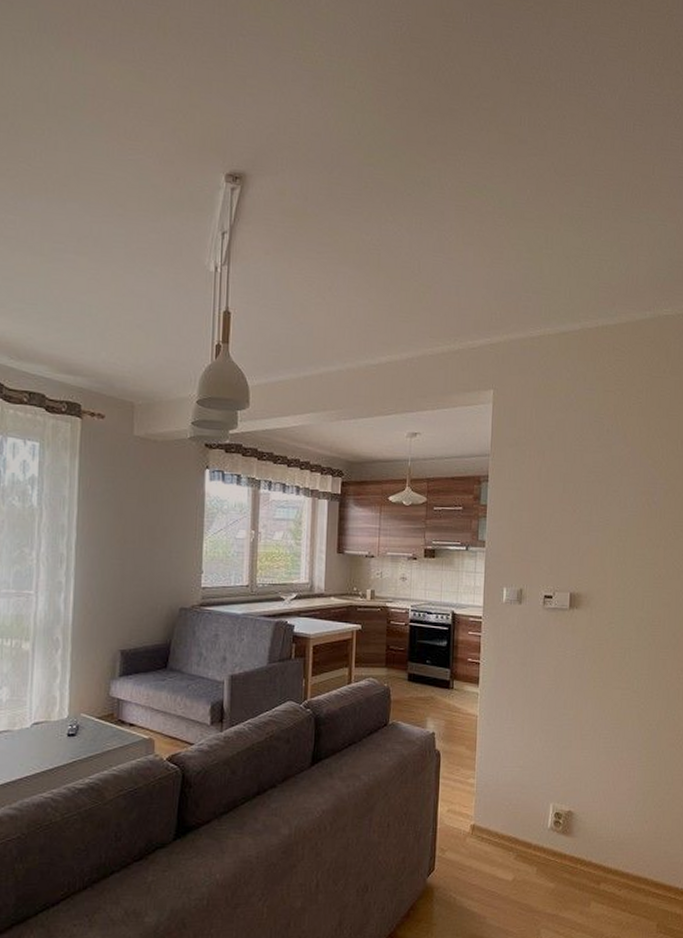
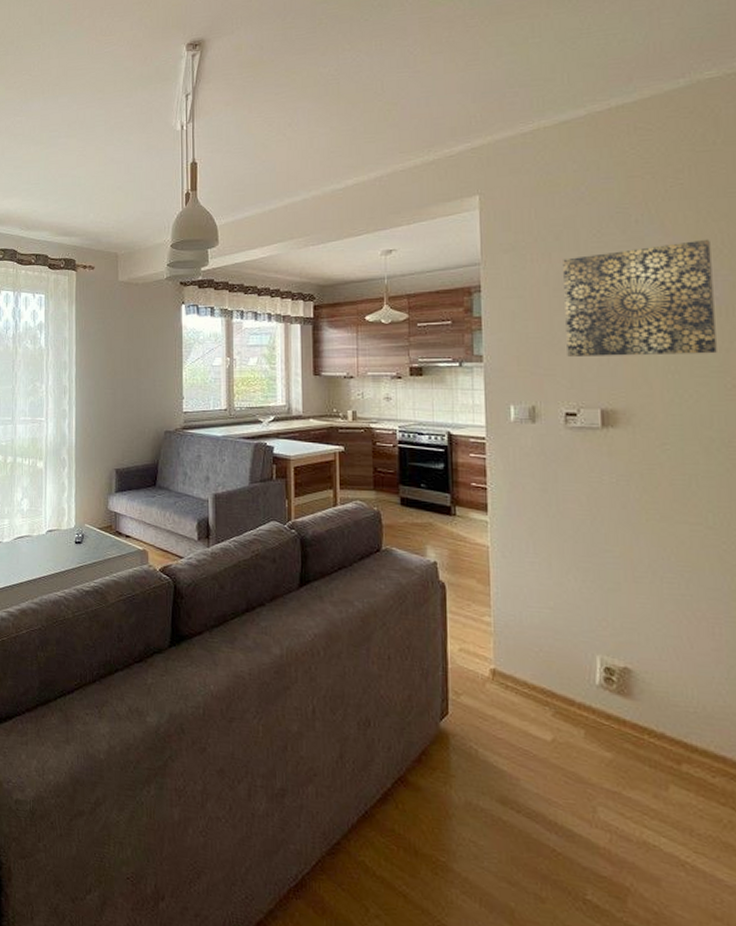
wall art: none [550,452,655,549] -> present [563,239,717,356]

